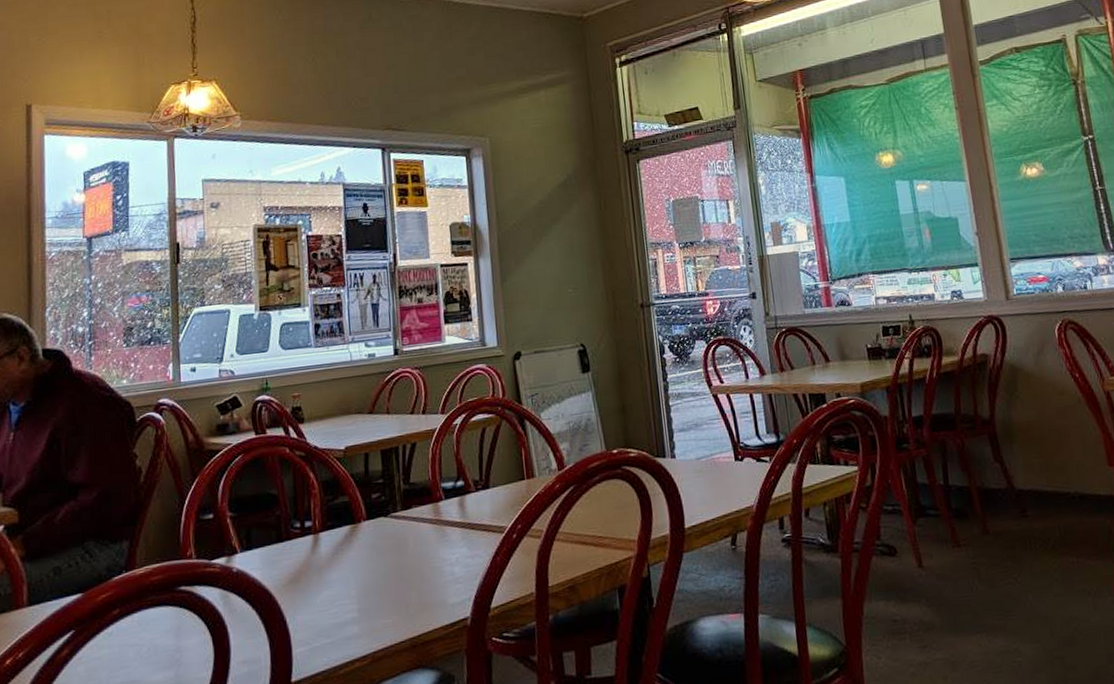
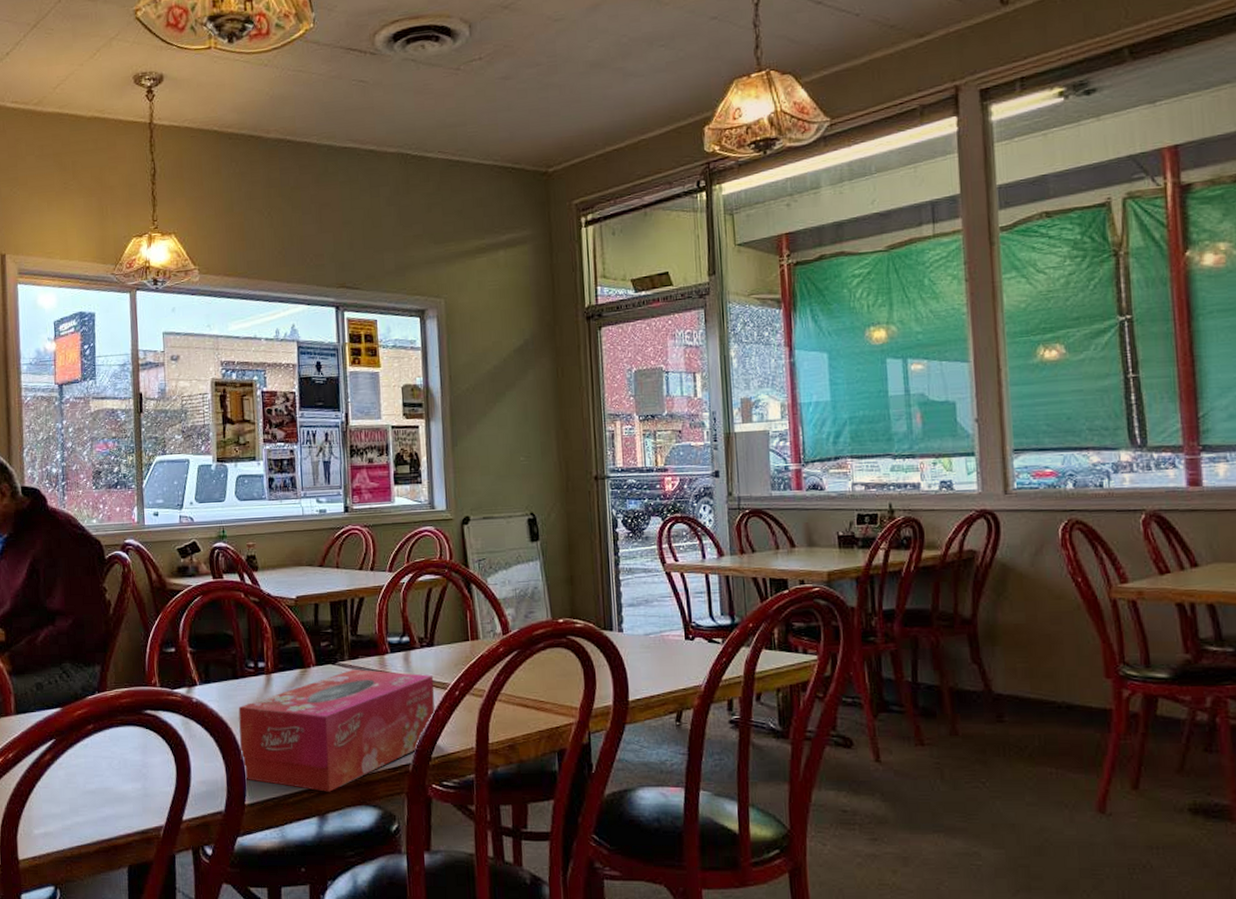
tissue box: none [283,519,492,659] -> present [238,670,435,792]

